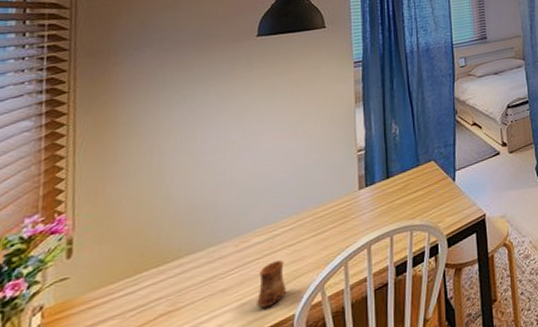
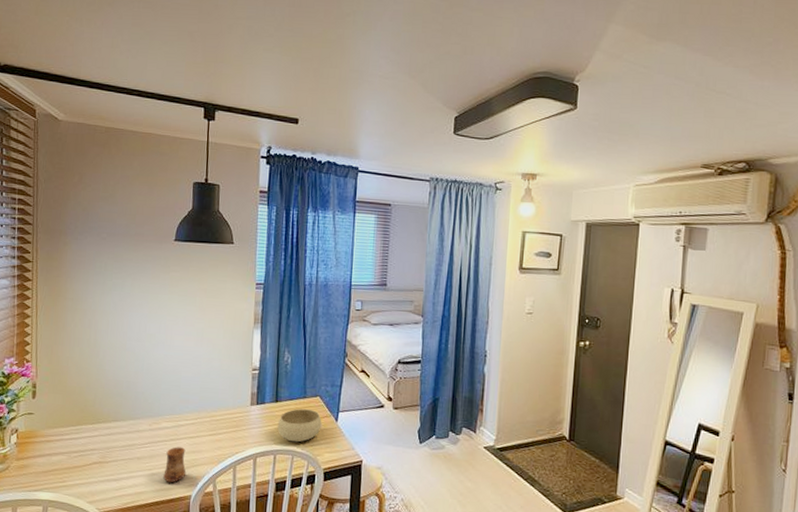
bowl: none [391,176,439,217] -> present [277,408,322,443]

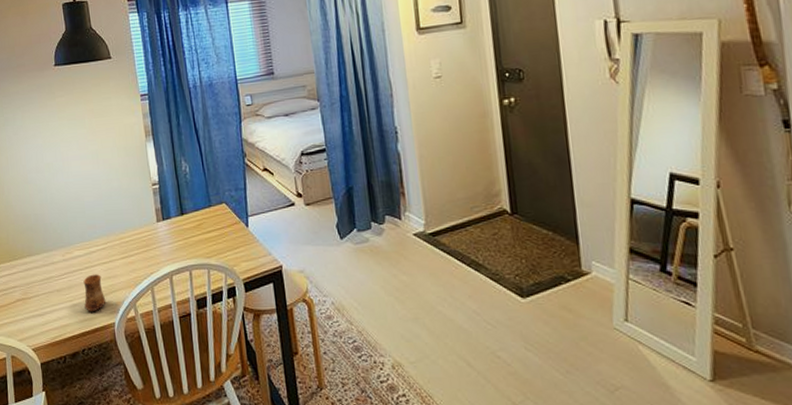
bowl: present [277,408,322,443] -> none [187,217,233,255]

